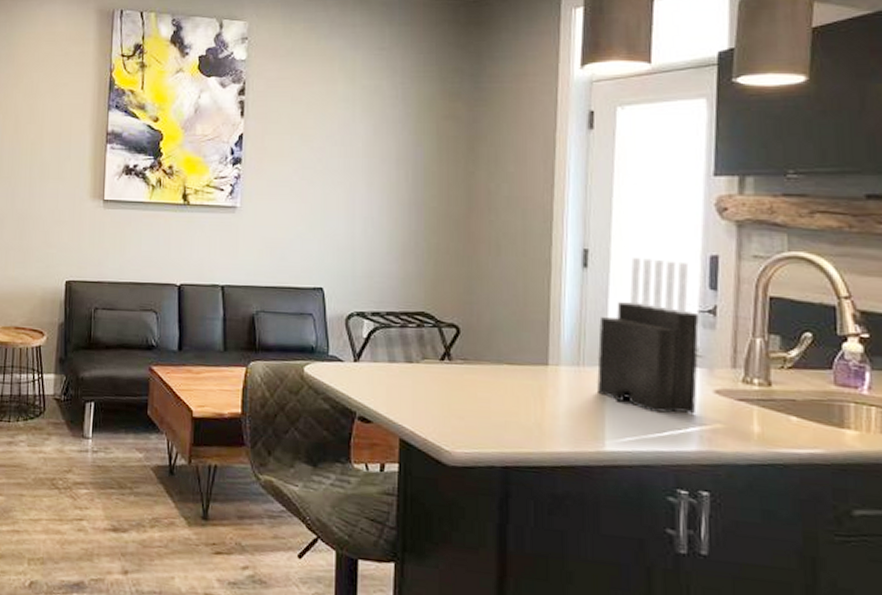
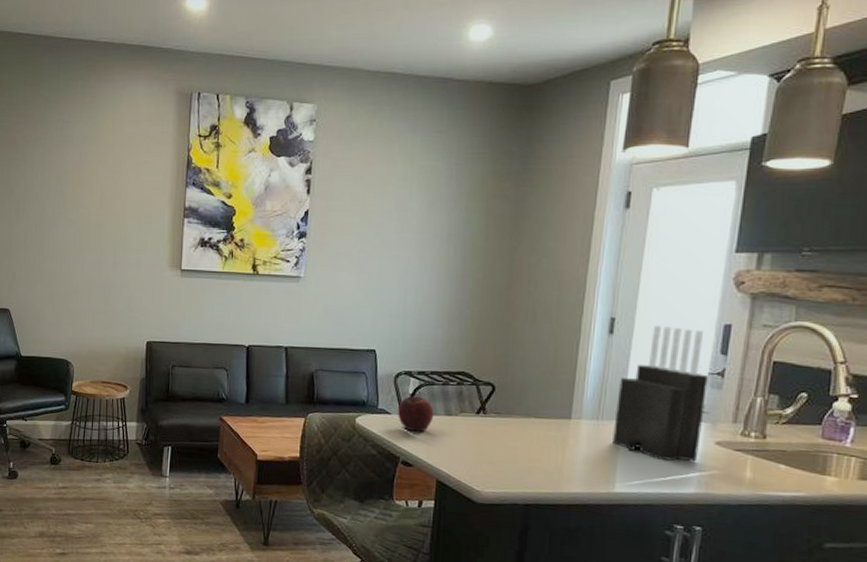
fruit: none [352,340,393,383] -> present [398,396,434,432]

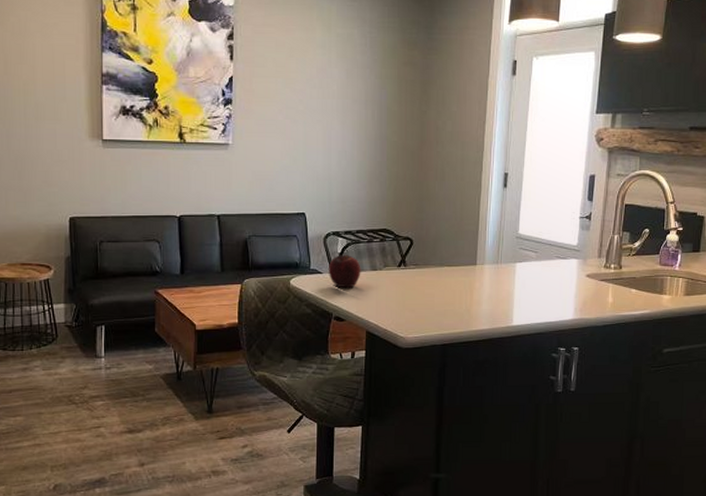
knife block: present [613,326,708,462] -> none [510,179,579,295]

